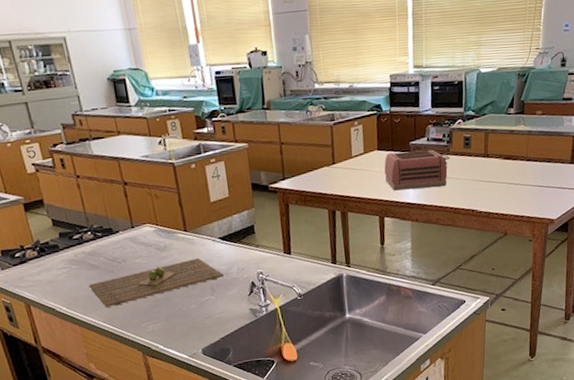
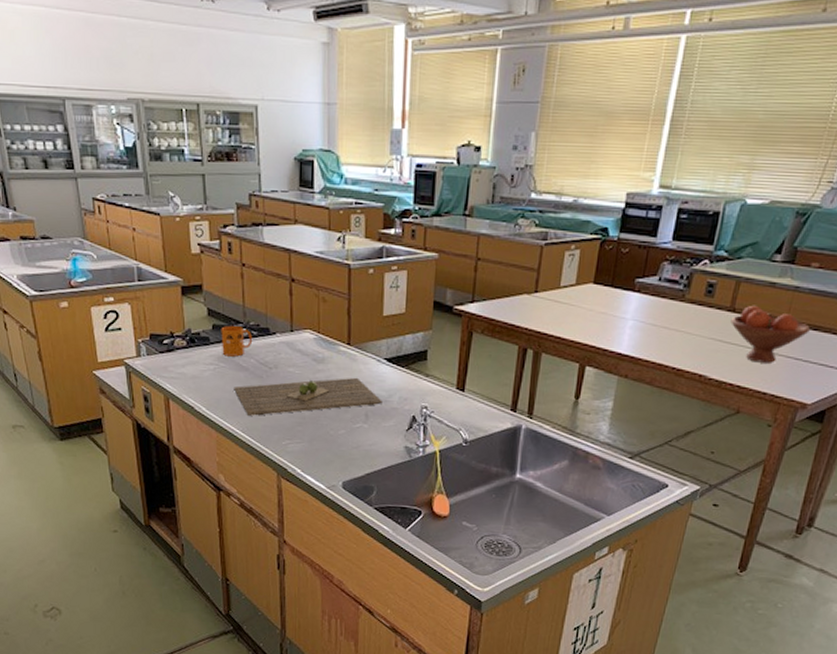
mug: none [67,230,99,259] -> present [221,325,253,357]
toaster: present [384,149,450,191] -> none [596,289,684,341]
fruit bowl: none [487,150,545,194] -> present [730,306,810,363]

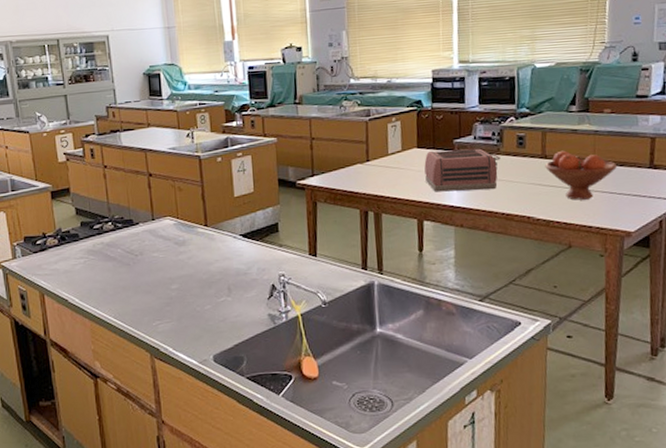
mug: present [221,325,253,357] -> none [88,220,118,249]
cutting board: present [234,377,384,416] -> none [104,254,244,302]
toaster: none [596,289,684,341] -> present [424,148,501,192]

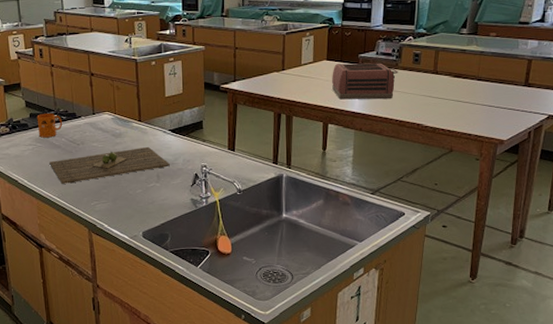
mug: none [88,220,118,249] -> present [37,113,63,138]
cutting board: none [104,254,244,302] -> present [49,146,171,184]
fruit bowl: present [545,151,617,200] -> none [436,68,497,111]

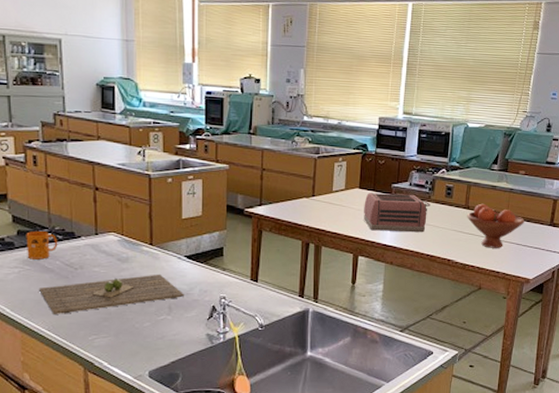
fruit bowl: none [436,68,497,111] -> present [467,204,524,248]

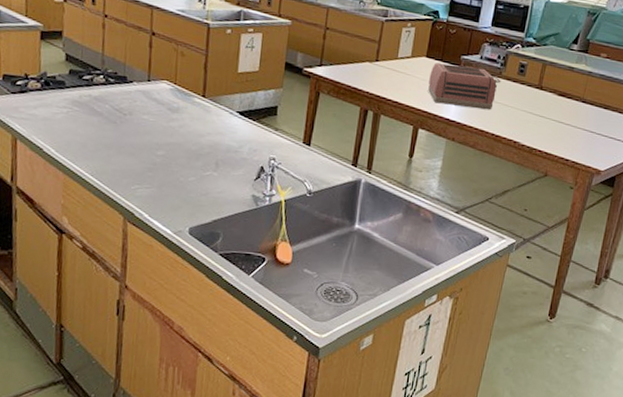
mug: present [26,230,58,260] -> none [77,71,110,102]
cutting board: present [39,274,185,314] -> none [86,127,234,161]
fruit bowl: present [467,204,524,248] -> none [539,85,601,135]

